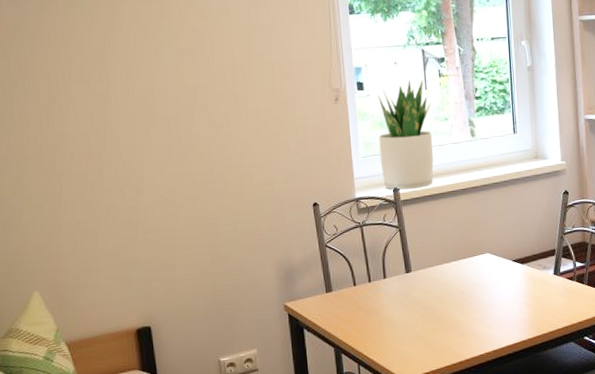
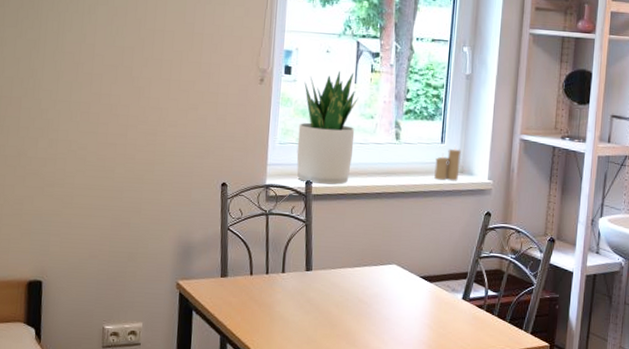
candle: none [511,132,534,169] -> present [434,144,461,181]

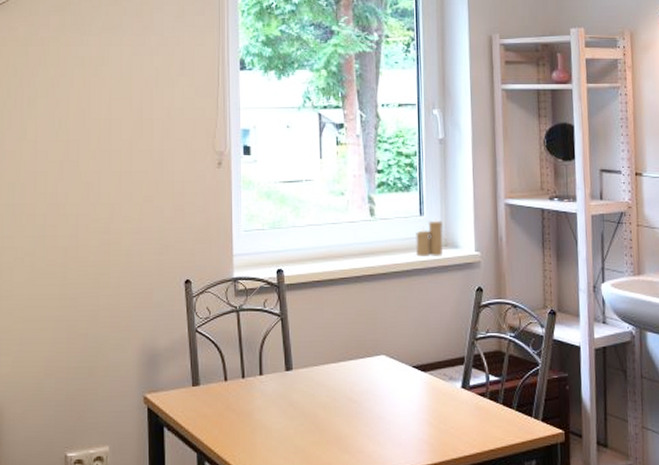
planter: present [296,71,359,185] -> none [264,147,326,273]

